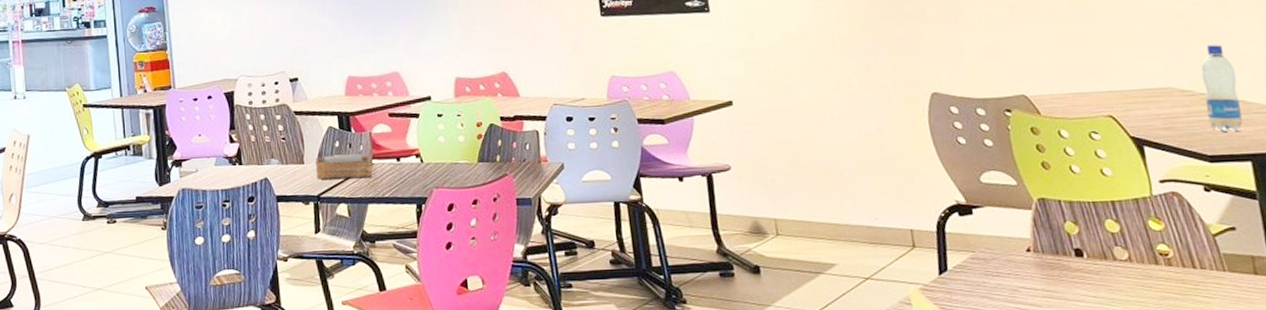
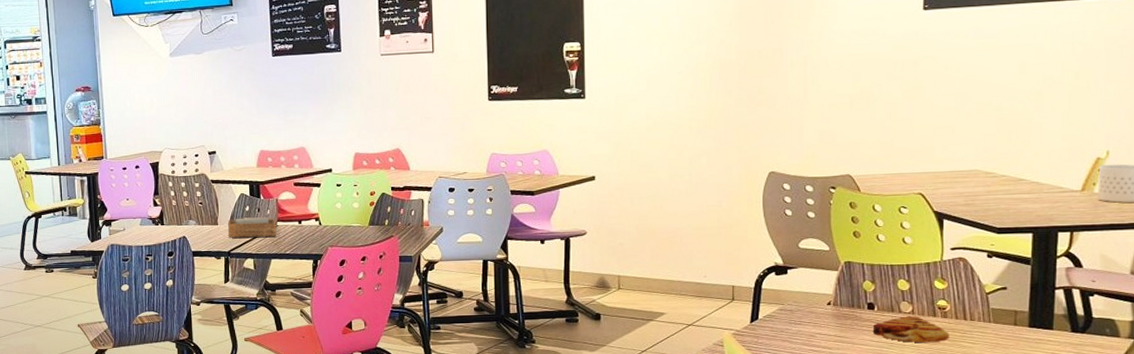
pastry: none [1085,264,1180,297] -> present [872,316,950,343]
bottle: present [1201,45,1243,132] -> none [1003,133,1035,209]

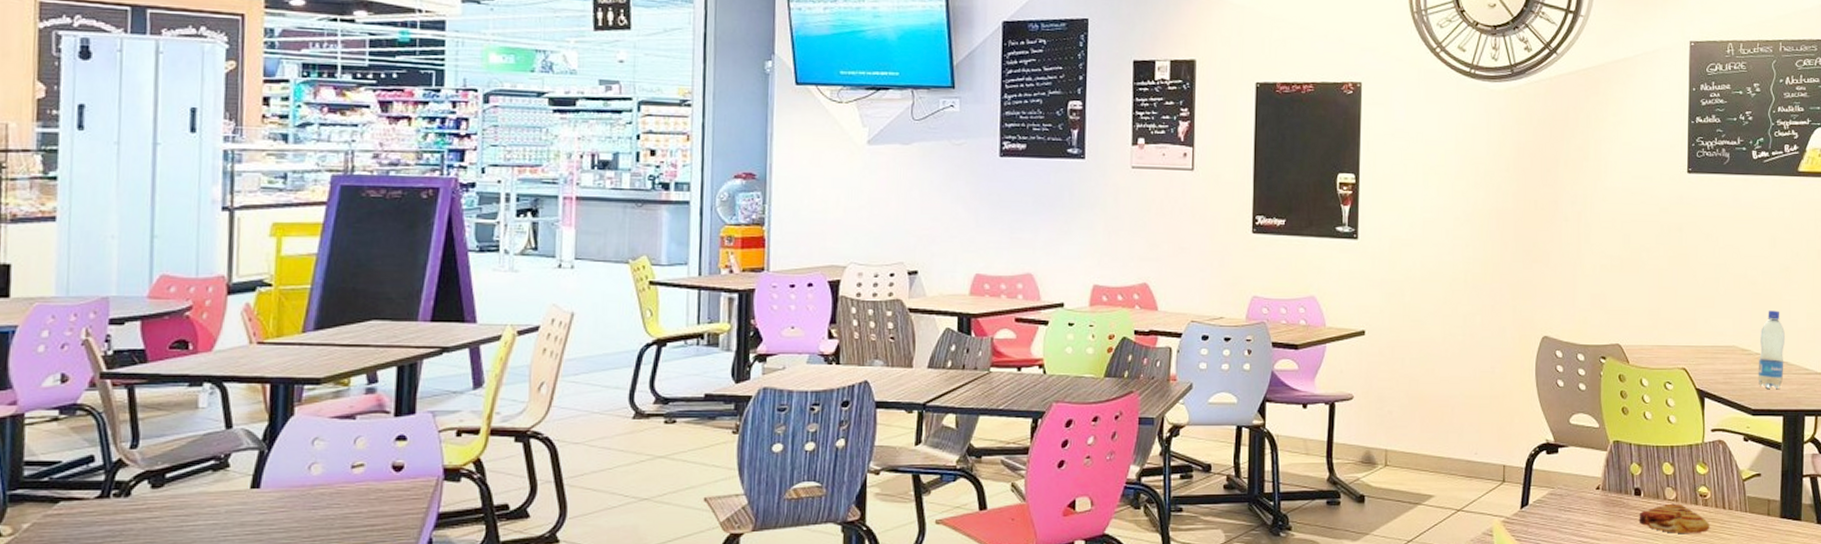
napkin holder: present [227,217,277,238] -> none [925,360,989,387]
bottle: none [1003,133,1035,209] -> present [1758,310,1785,390]

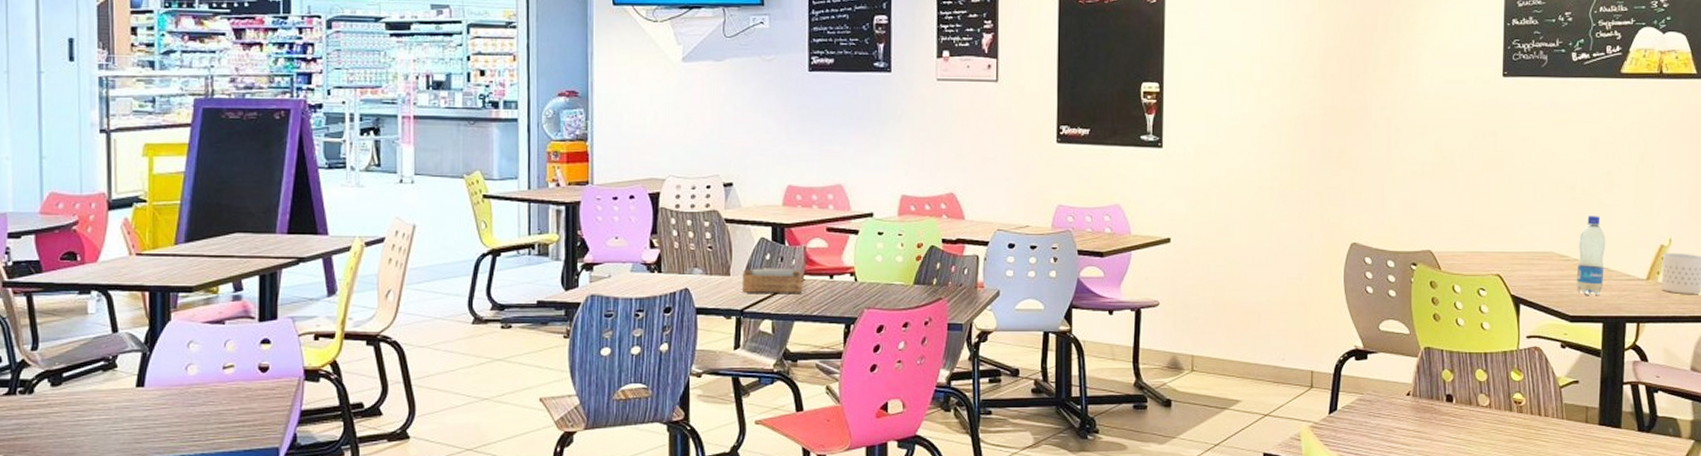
napkin holder: none [925,360,989,387] -> present [742,268,803,294]
pastry: present [1639,503,1710,533] -> none [1450,410,1525,440]

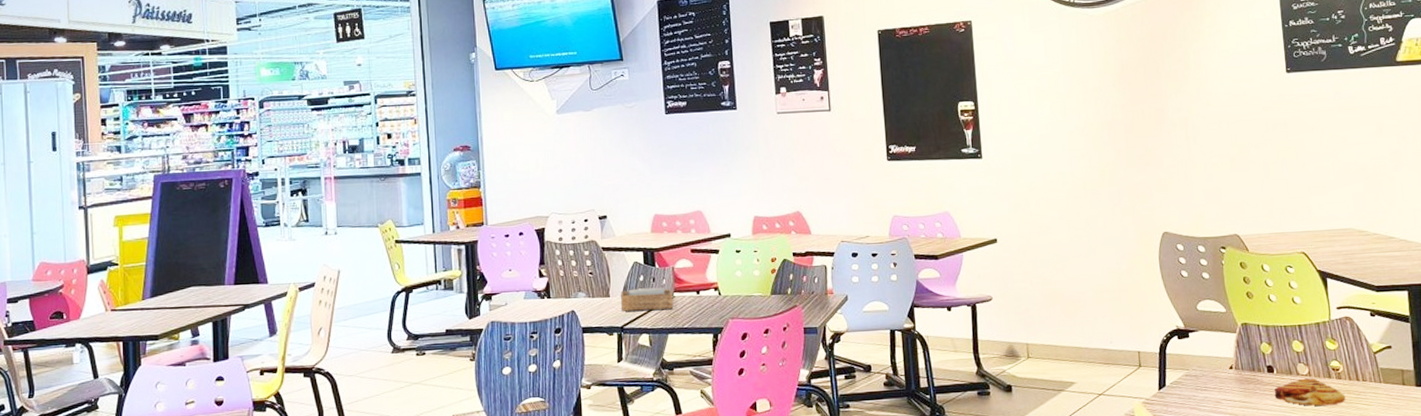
pastry: none [1450,410,1525,440] -> present [1274,378,1346,406]
bottle: present [1576,216,1605,296] -> none [1375,192,1404,266]

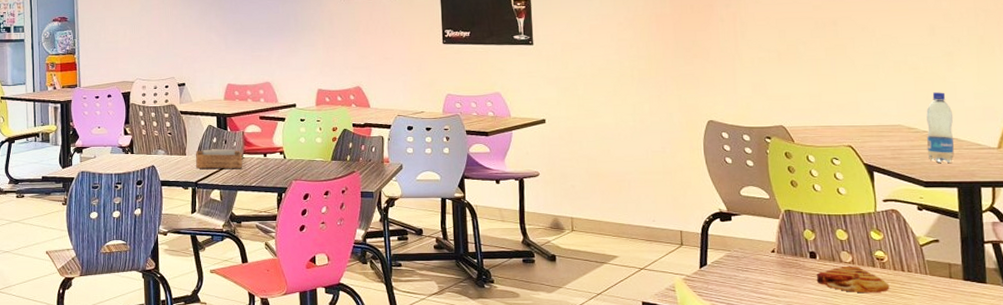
bottle: none [1375,192,1404,266] -> present [926,92,954,164]

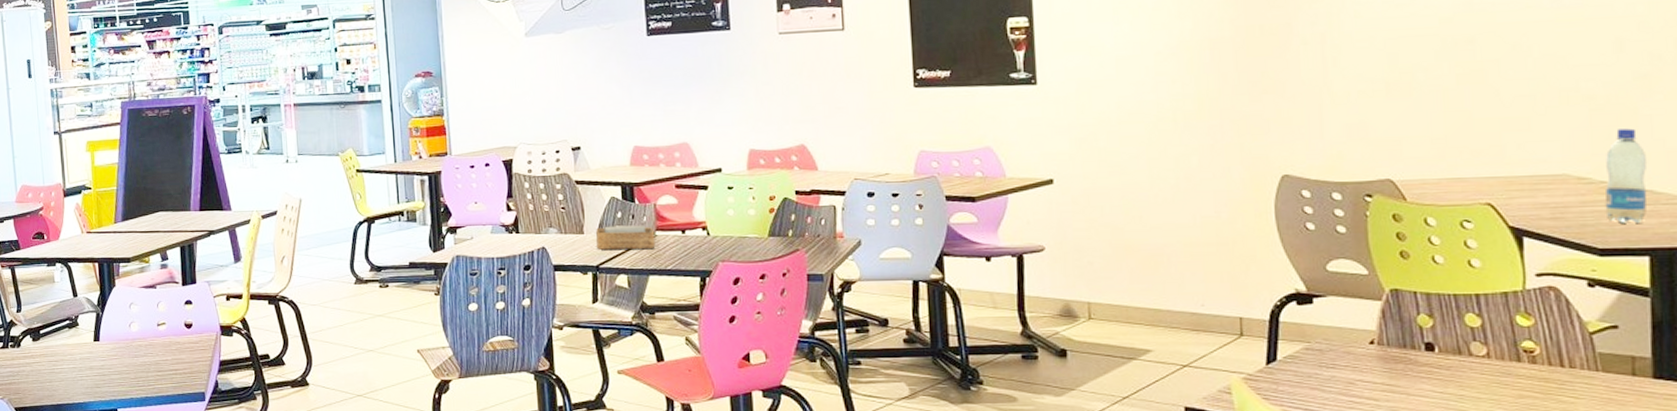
pastry: present [816,265,890,292] -> none [1433,360,1542,395]

